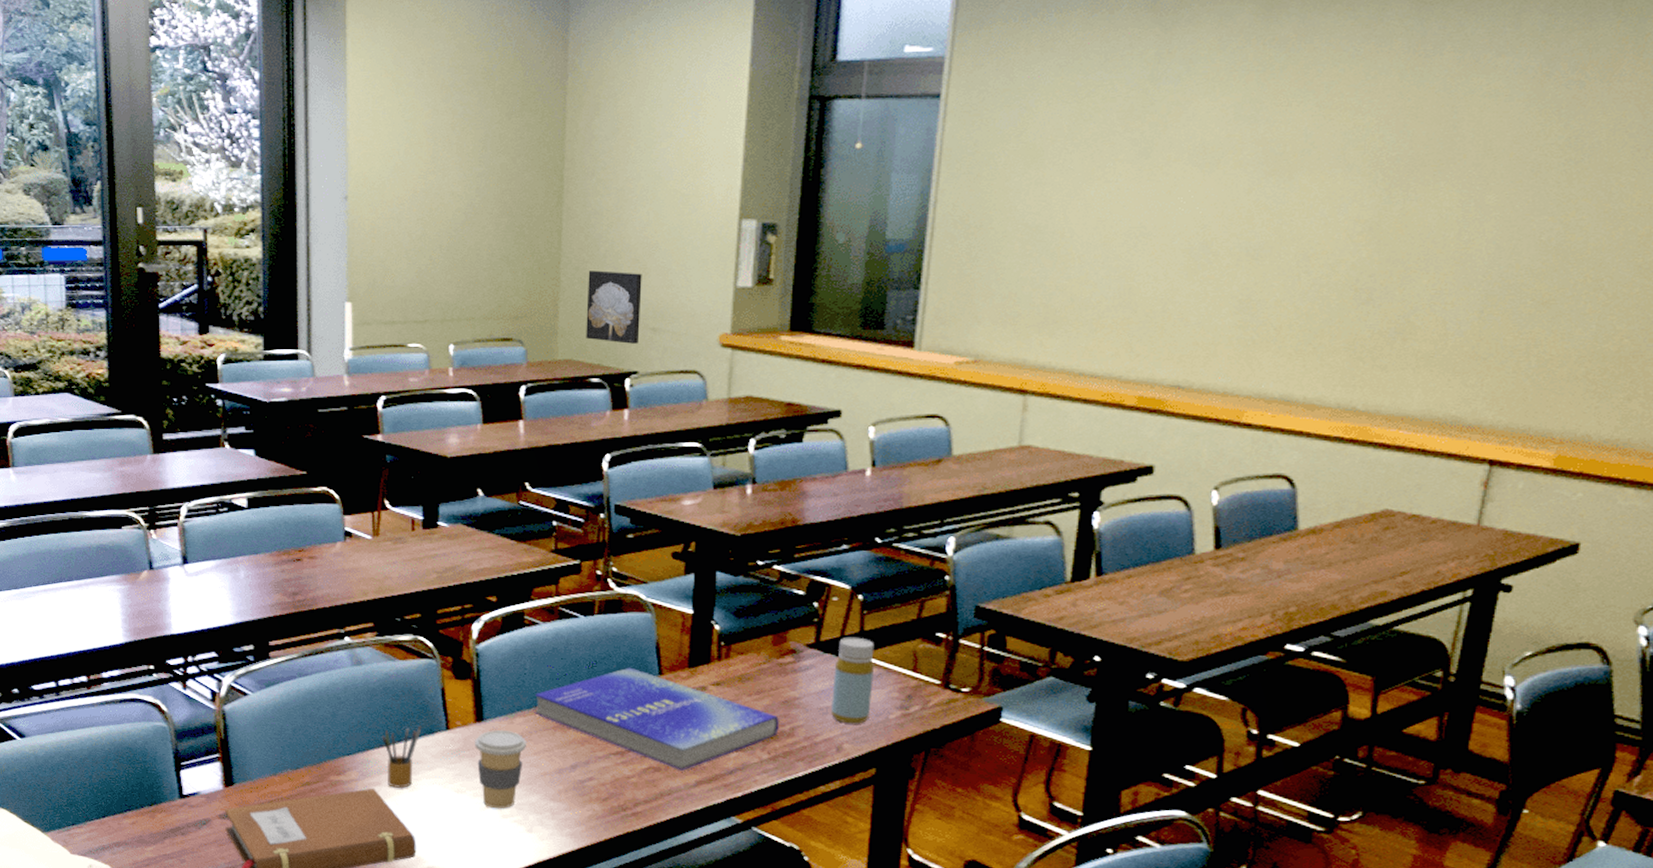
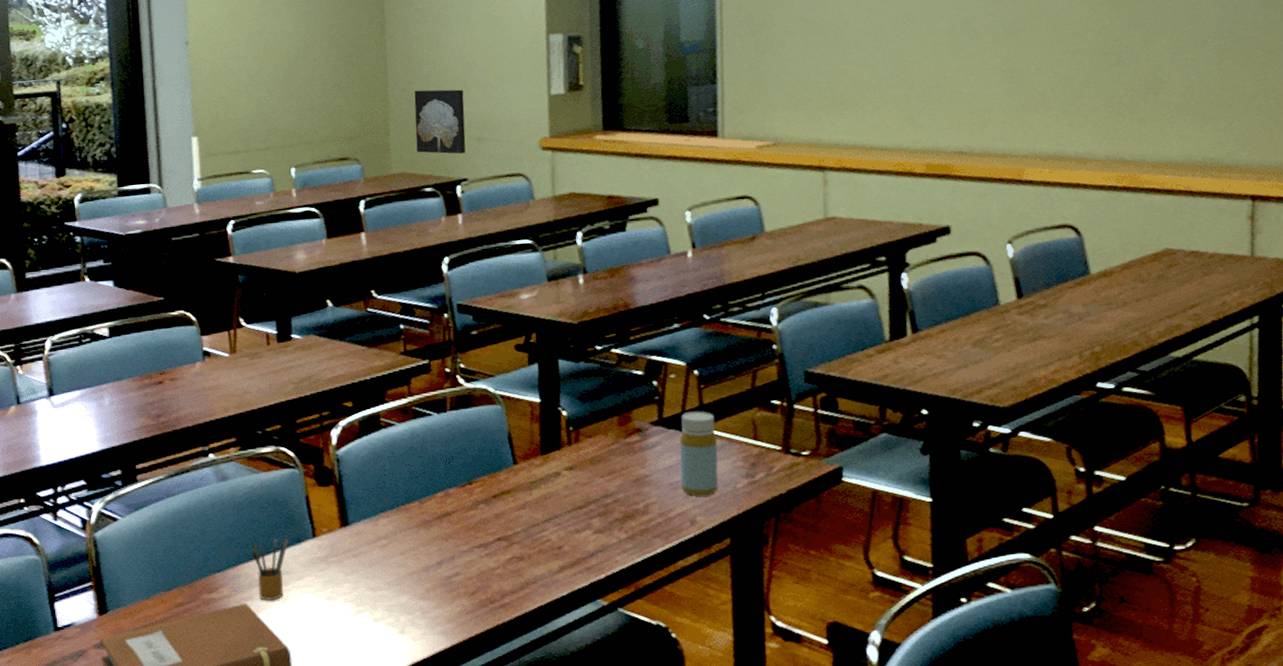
coffee cup: present [475,730,526,809] -> none [342,533,392,613]
book: present [534,667,779,771] -> none [397,459,633,558]

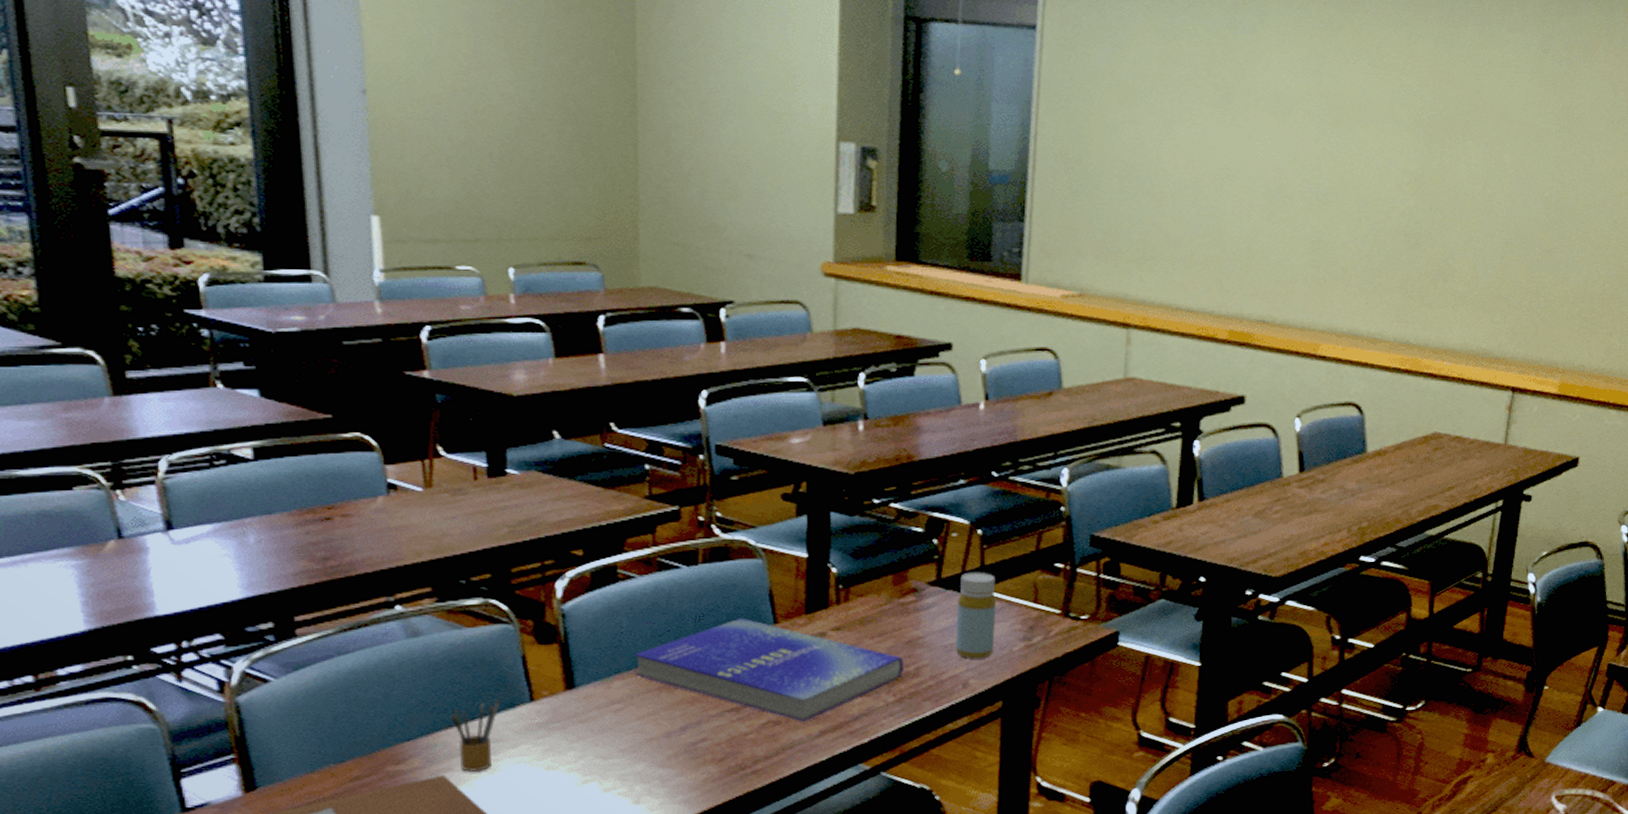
book: none [397,459,633,558] -> present [634,617,904,722]
wall art: present [414,89,466,154] -> none [671,190,734,271]

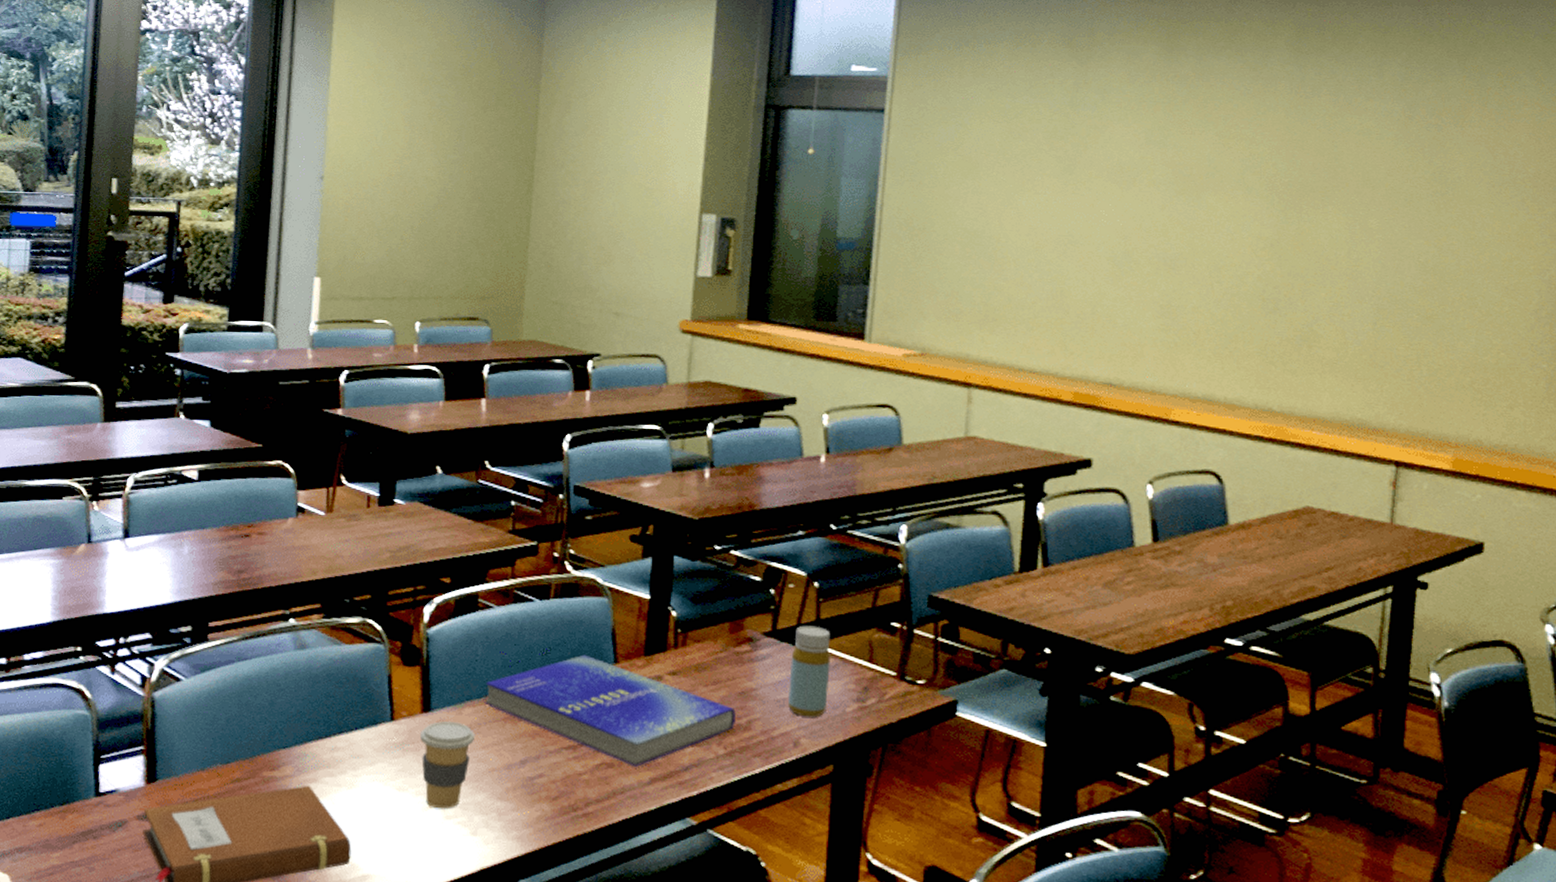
pencil box: present [450,698,500,773] -> none [321,715,365,787]
coffee cup: none [566,696,627,783] -> present [420,721,474,809]

